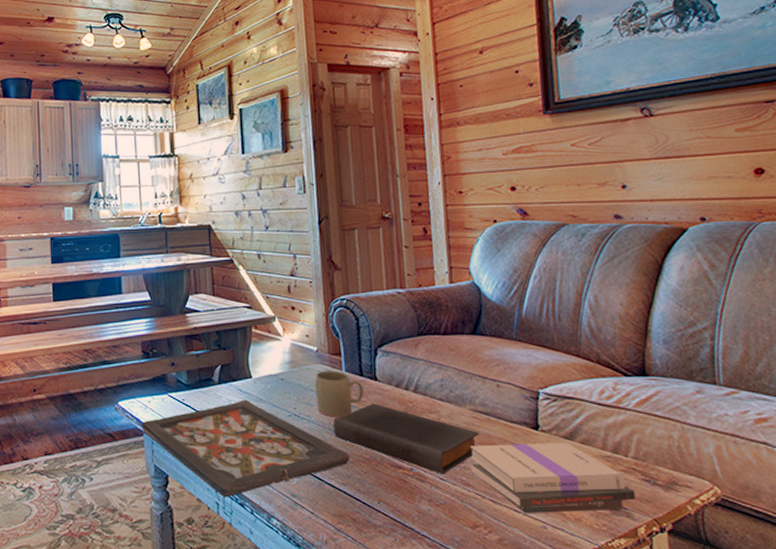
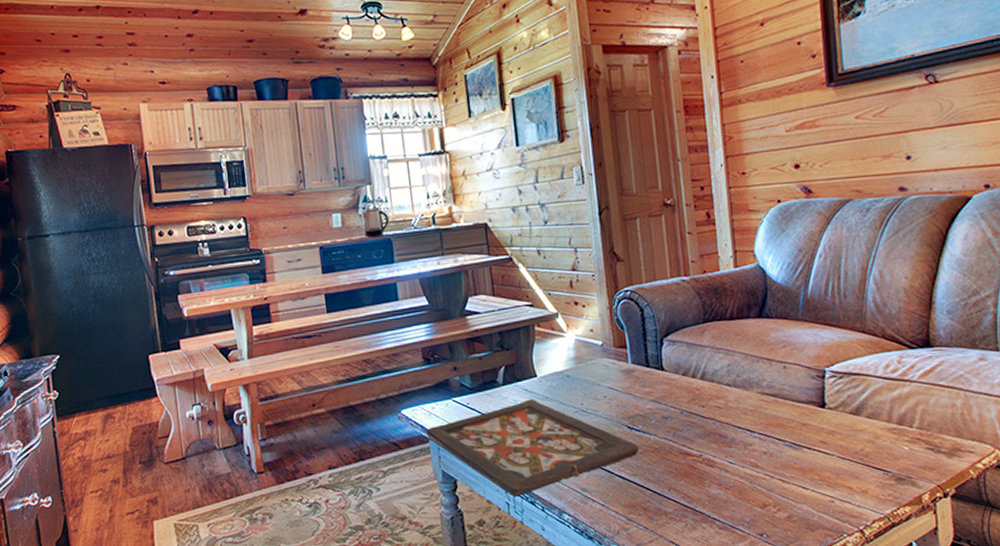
kettle: none [92,204,117,232] -> present [362,208,389,237]
mug: present [315,371,364,417] -> none [601,363,651,410]
book: present [333,403,479,474] -> none [621,393,767,458]
books: present [469,442,636,513] -> none [757,418,920,489]

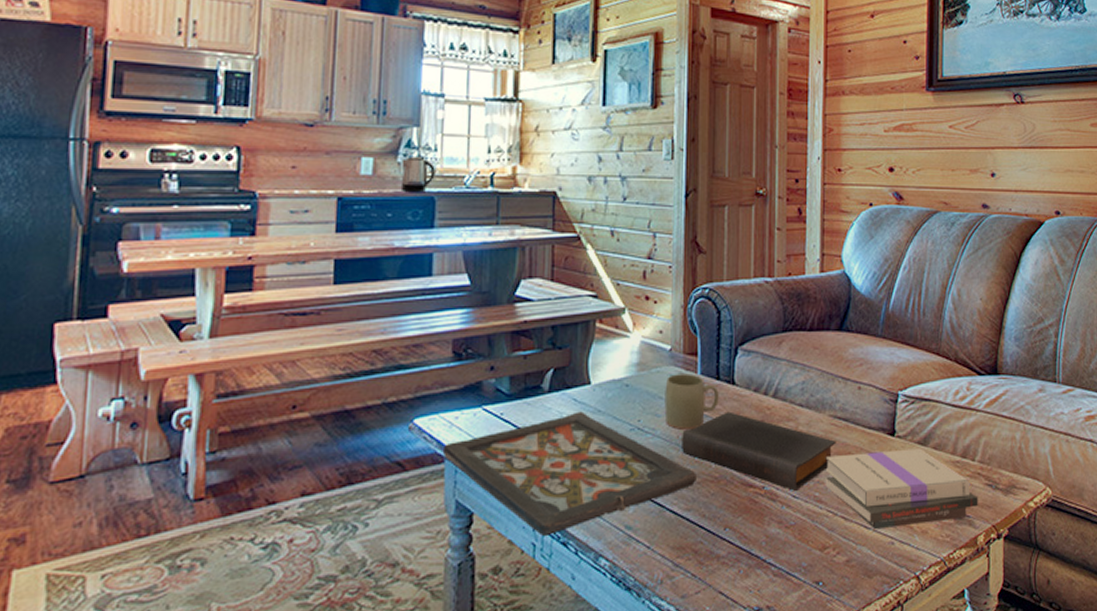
mug: none [601,363,651,410] -> present [664,373,719,430]
book: none [621,393,767,458] -> present [682,411,836,491]
books: none [757,418,920,489] -> present [825,448,978,529]

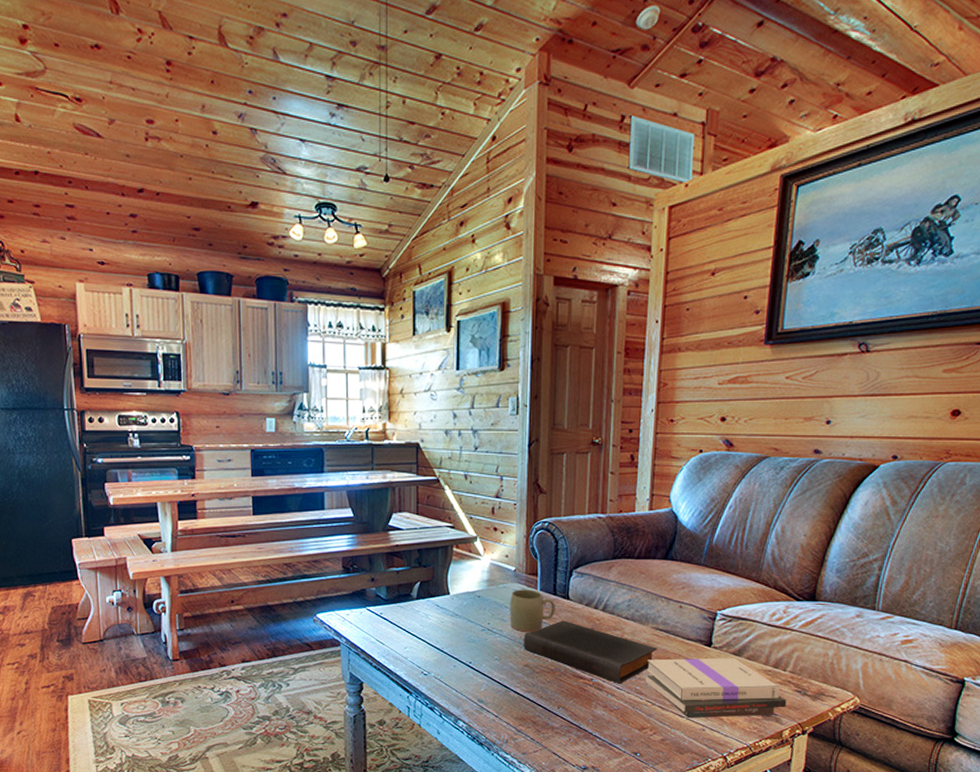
kettle: present [400,155,435,193] -> none [296,416,322,446]
decorative tray: present [442,411,696,537] -> none [338,614,536,703]

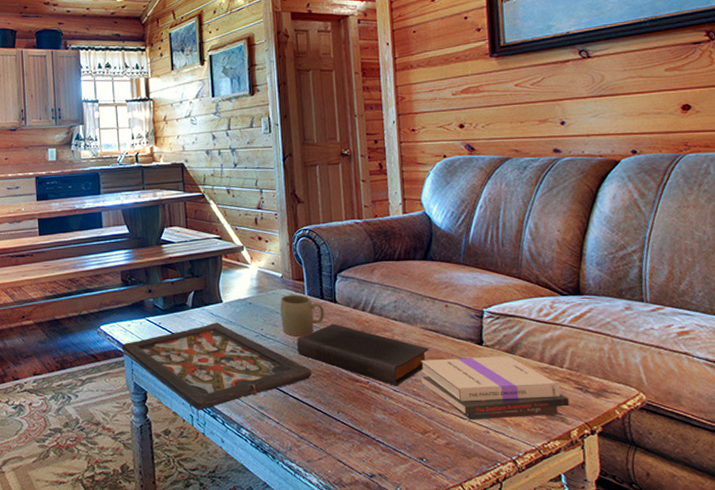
decorative tray: none [338,614,536,703] -> present [121,322,312,411]

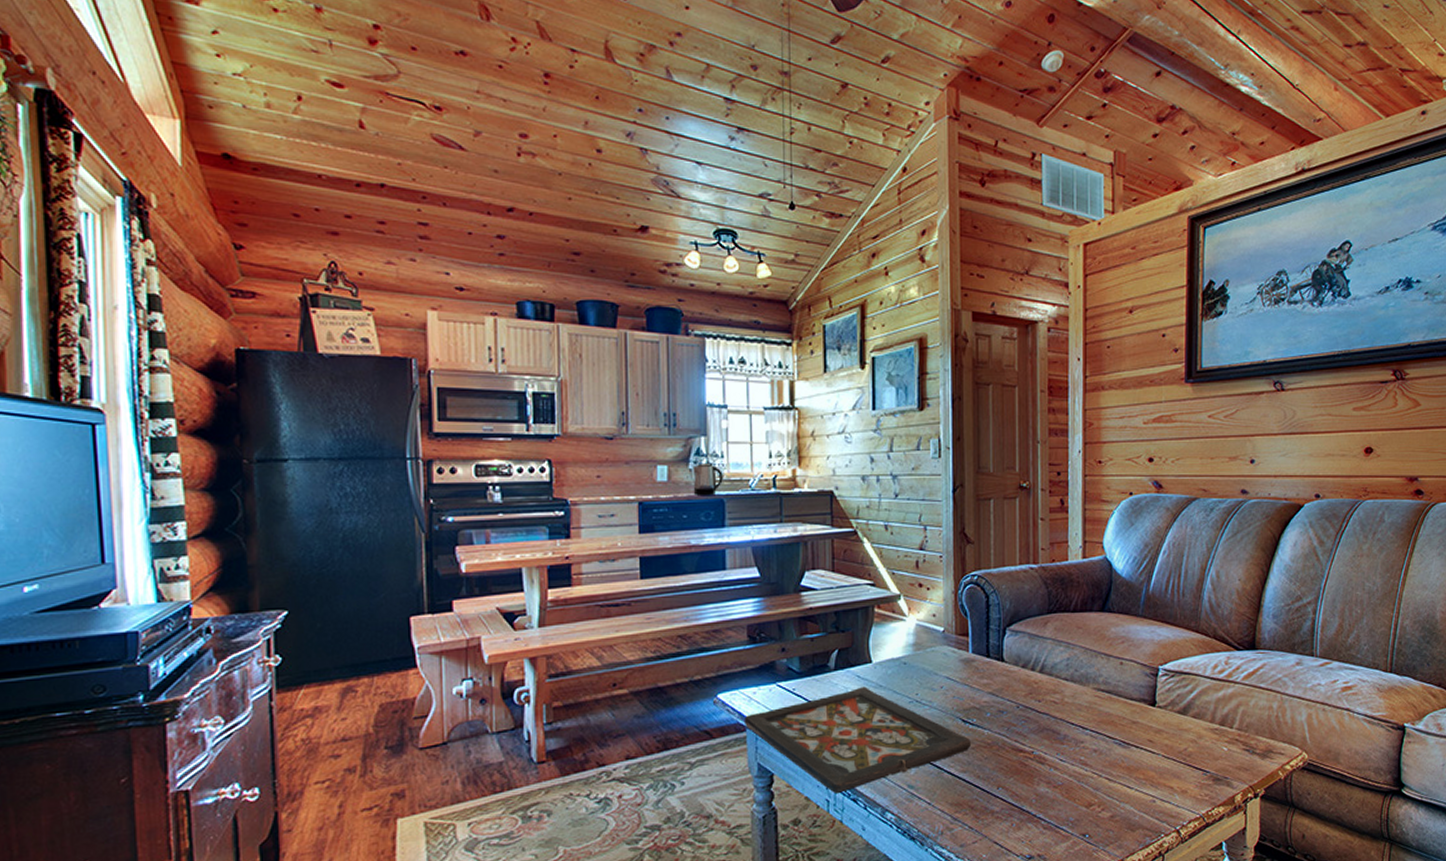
kettle: none [74,145,97,171] -> present [692,462,723,496]
mug: present [280,294,325,337] -> none [939,652,989,702]
book: present [297,323,429,386] -> none [956,685,1100,755]
books: present [420,356,570,419] -> none [1090,717,1236,789]

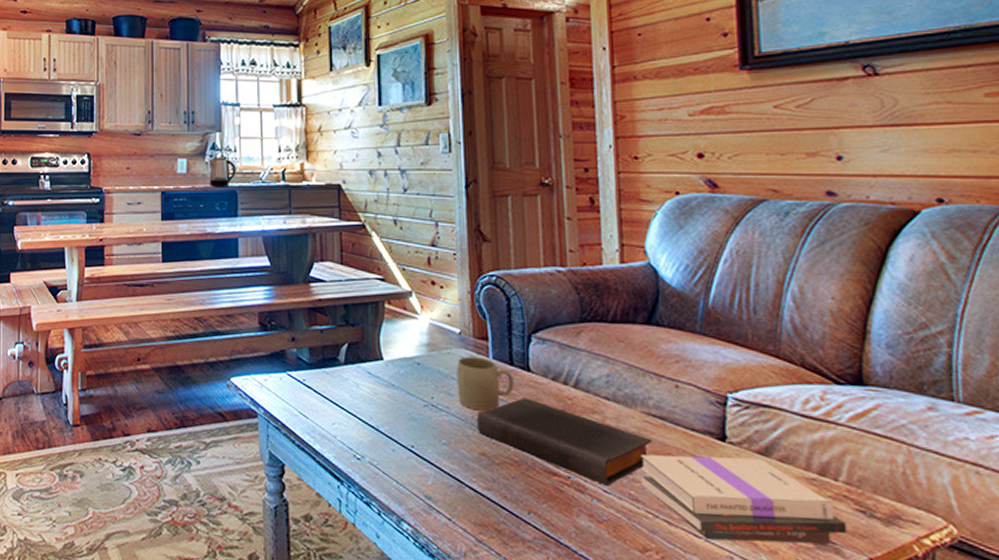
decorative tray: present [743,686,971,795] -> none [255,384,495,495]
mug: none [939,652,989,702] -> present [456,356,514,411]
book: none [956,685,1100,755] -> present [477,397,653,486]
books: none [1090,717,1236,789] -> present [640,454,847,545]

